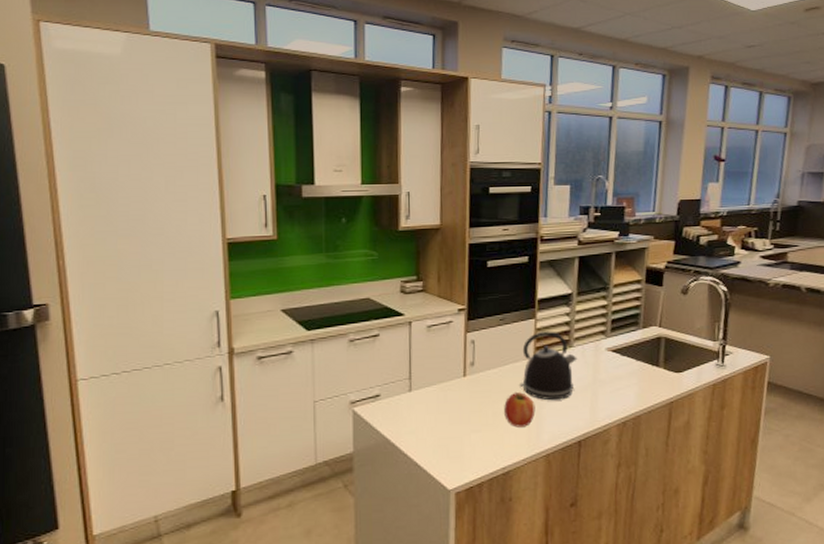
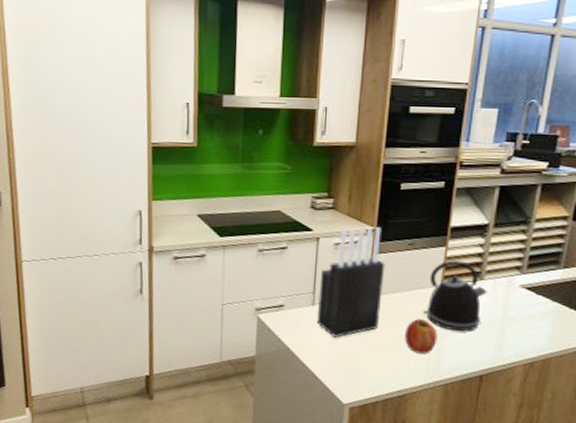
knife block: none [414,305,479,422] -> present [316,227,385,338]

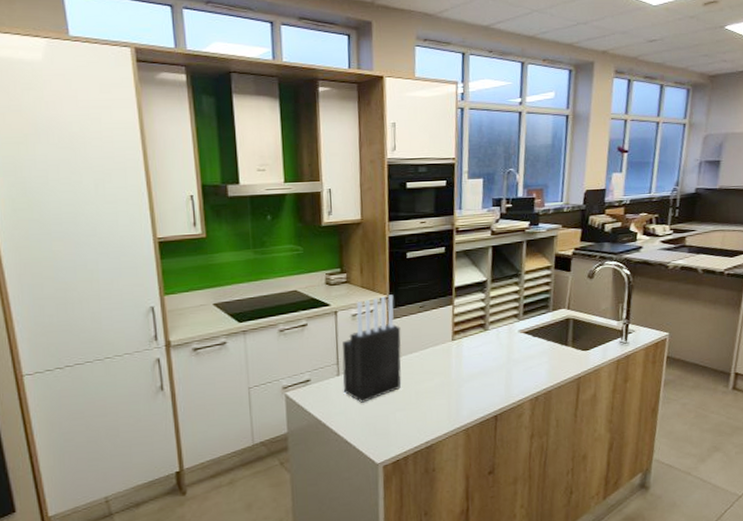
fruit: present [405,319,438,354] -> none [426,373,455,405]
kettle: present [423,260,488,332] -> none [440,316,493,380]

